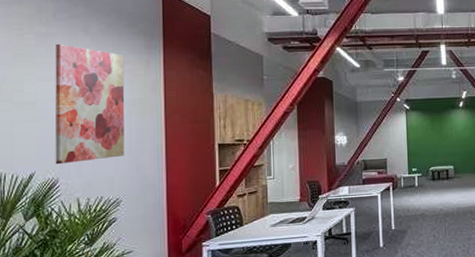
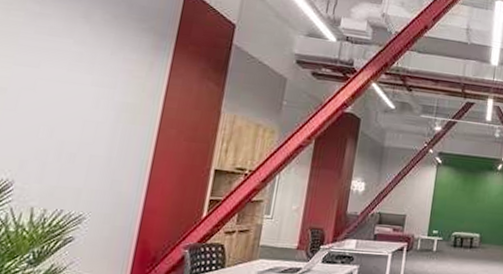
wall art: present [55,43,125,165] -> none [14,26,126,167]

